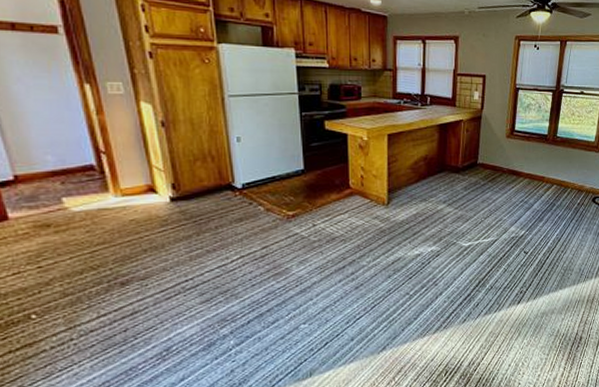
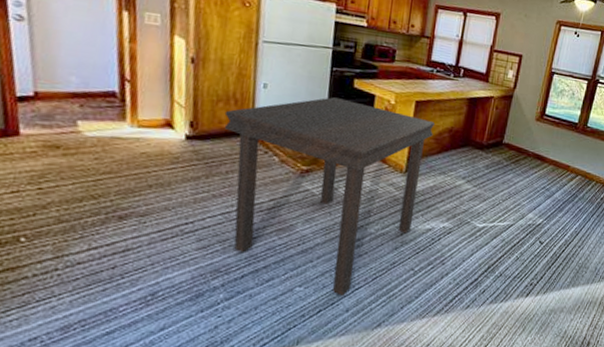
dining table: none [203,142,409,327] -> present [224,97,435,296]

